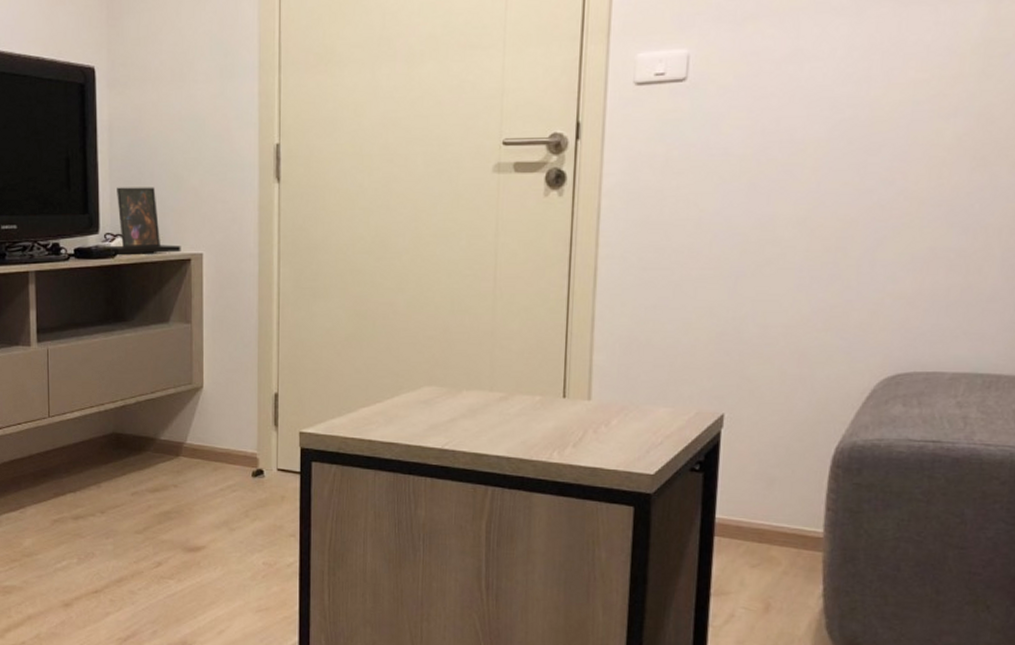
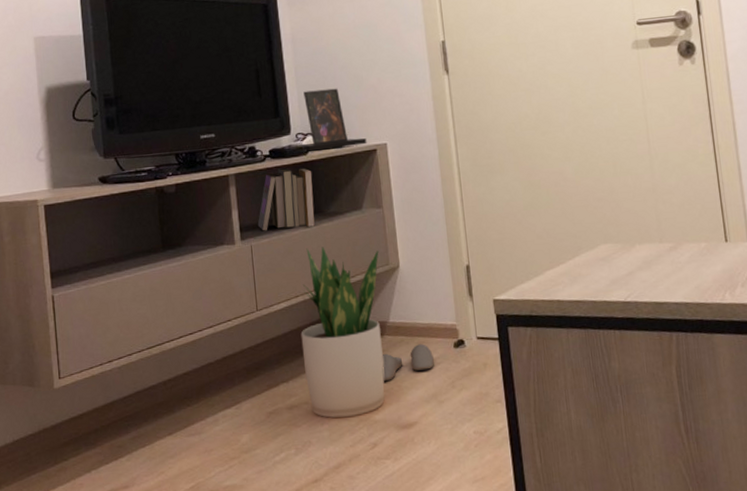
books: none [56,270,119,336] -> present [257,168,315,231]
planter: none [92,358,183,534] -> present [300,247,385,419]
slippers: none [174,469,230,502] -> present [382,344,435,381]

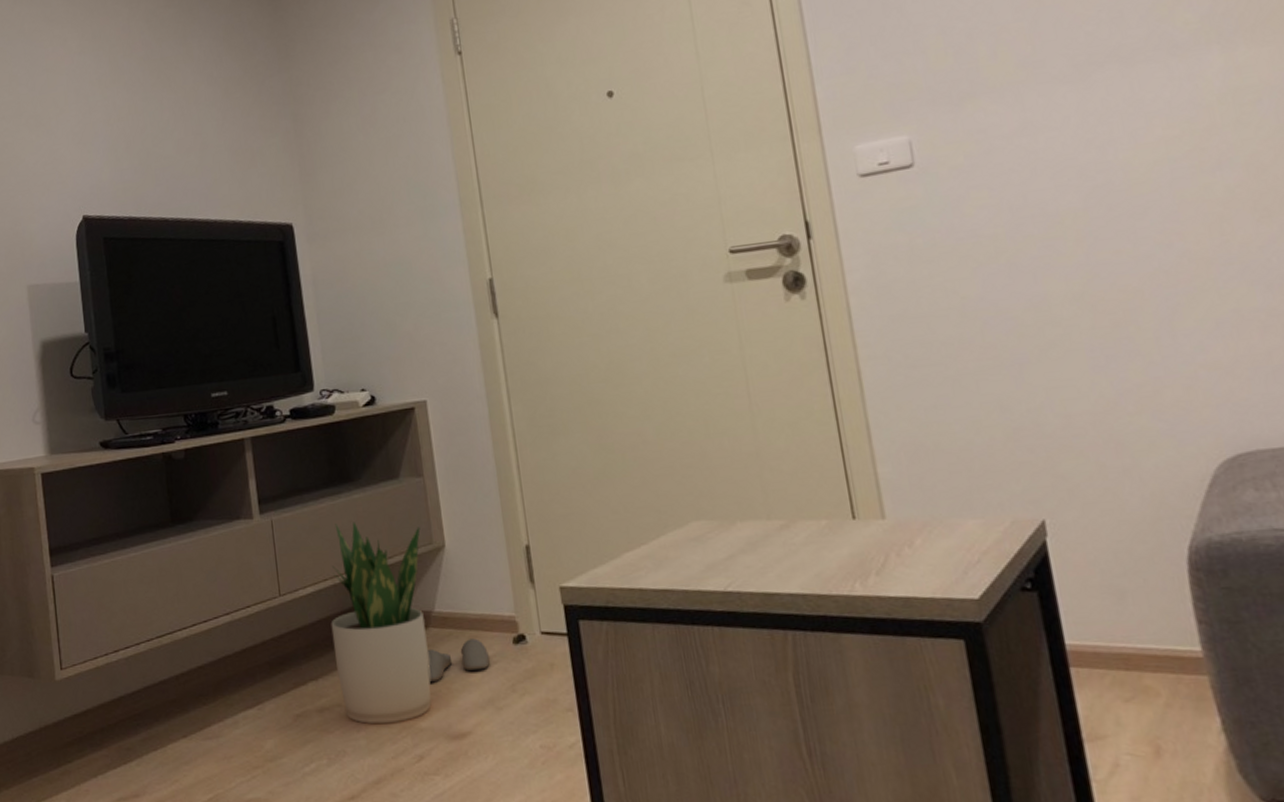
books: present [257,168,315,231] -> none [278,430,344,504]
photo frame: present [299,88,367,152] -> none [324,336,403,411]

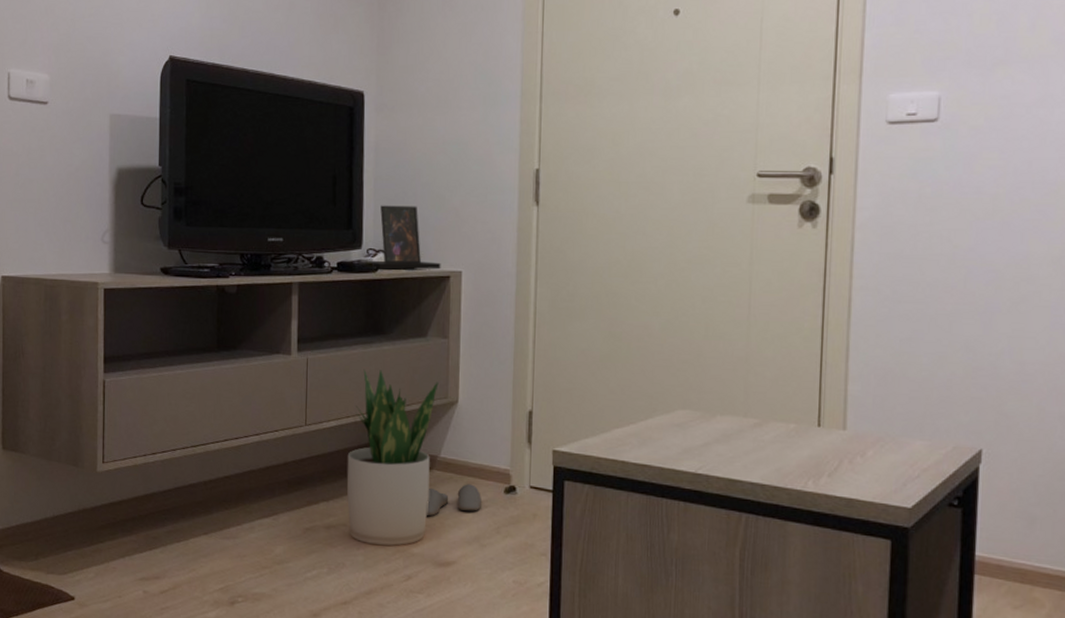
photo frame: none [324,336,403,411] -> present [369,205,441,270]

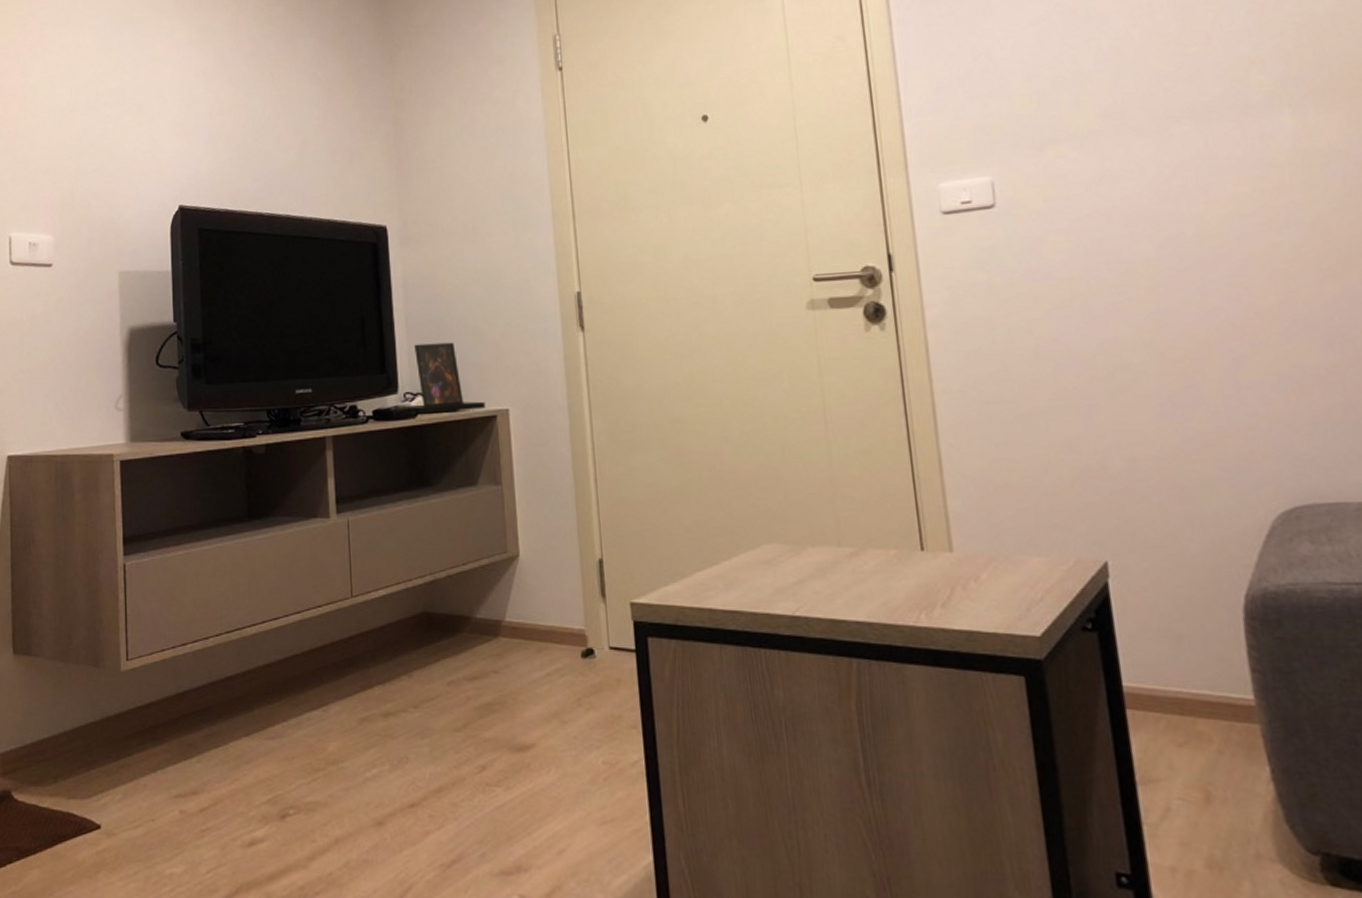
planter: present [346,369,439,546] -> none [401,526,498,732]
slippers: present [426,484,483,516] -> none [495,650,558,691]

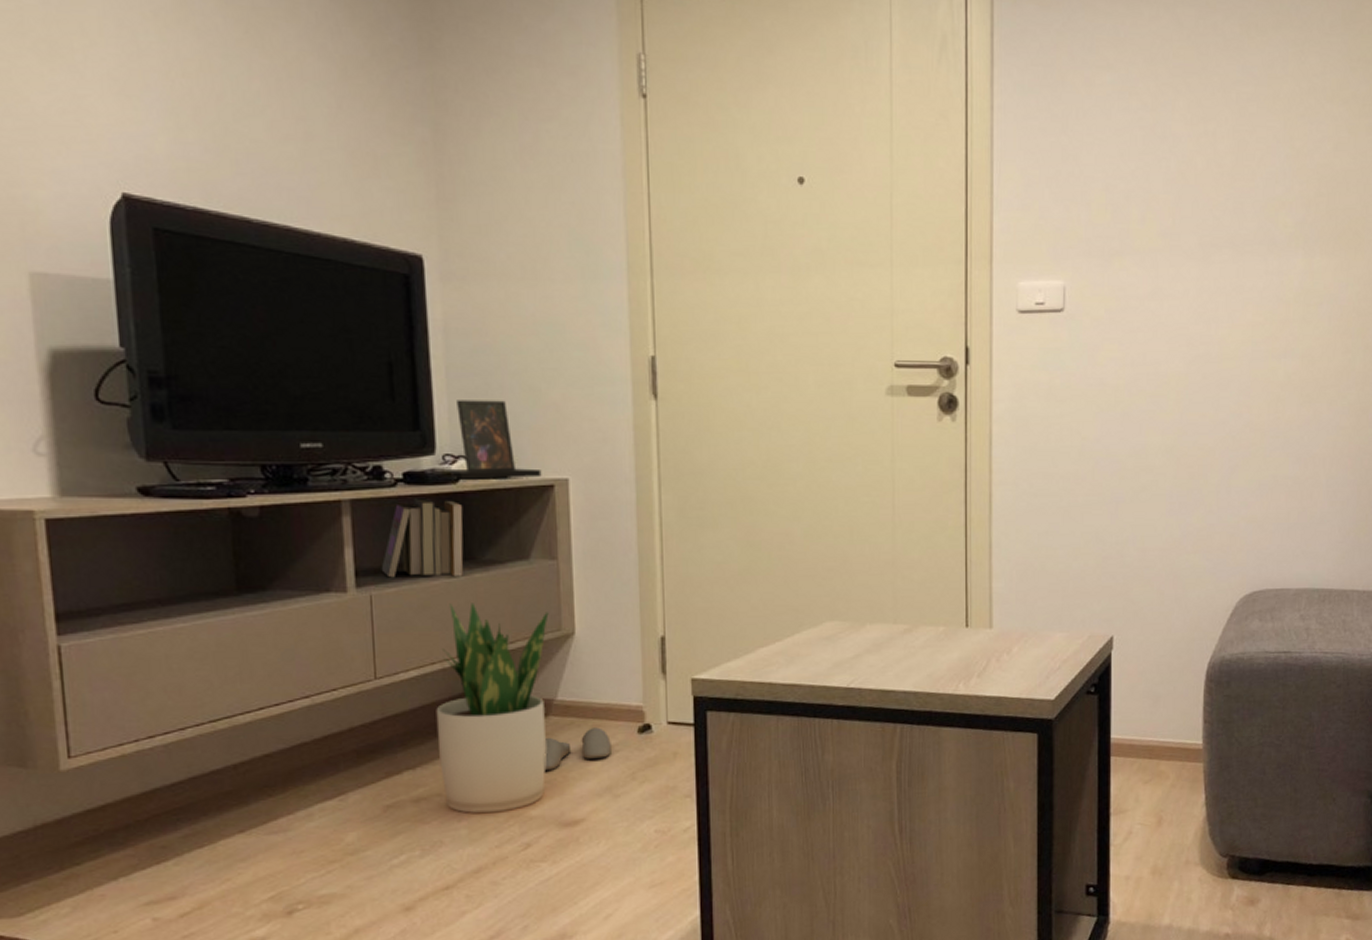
books: none [356,432,422,504] -> present [381,498,464,578]
planter: none [401,526,498,732] -> present [436,603,549,814]
slippers: none [495,650,558,691] -> present [543,727,613,770]

